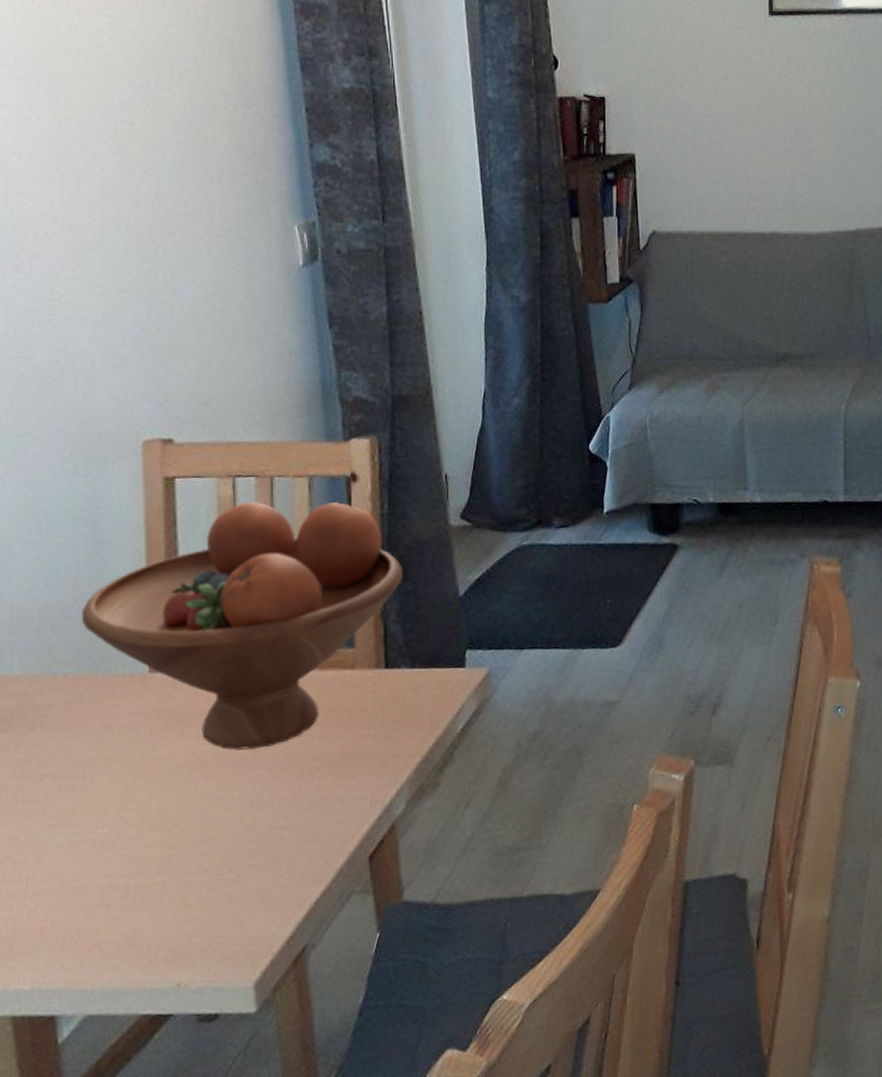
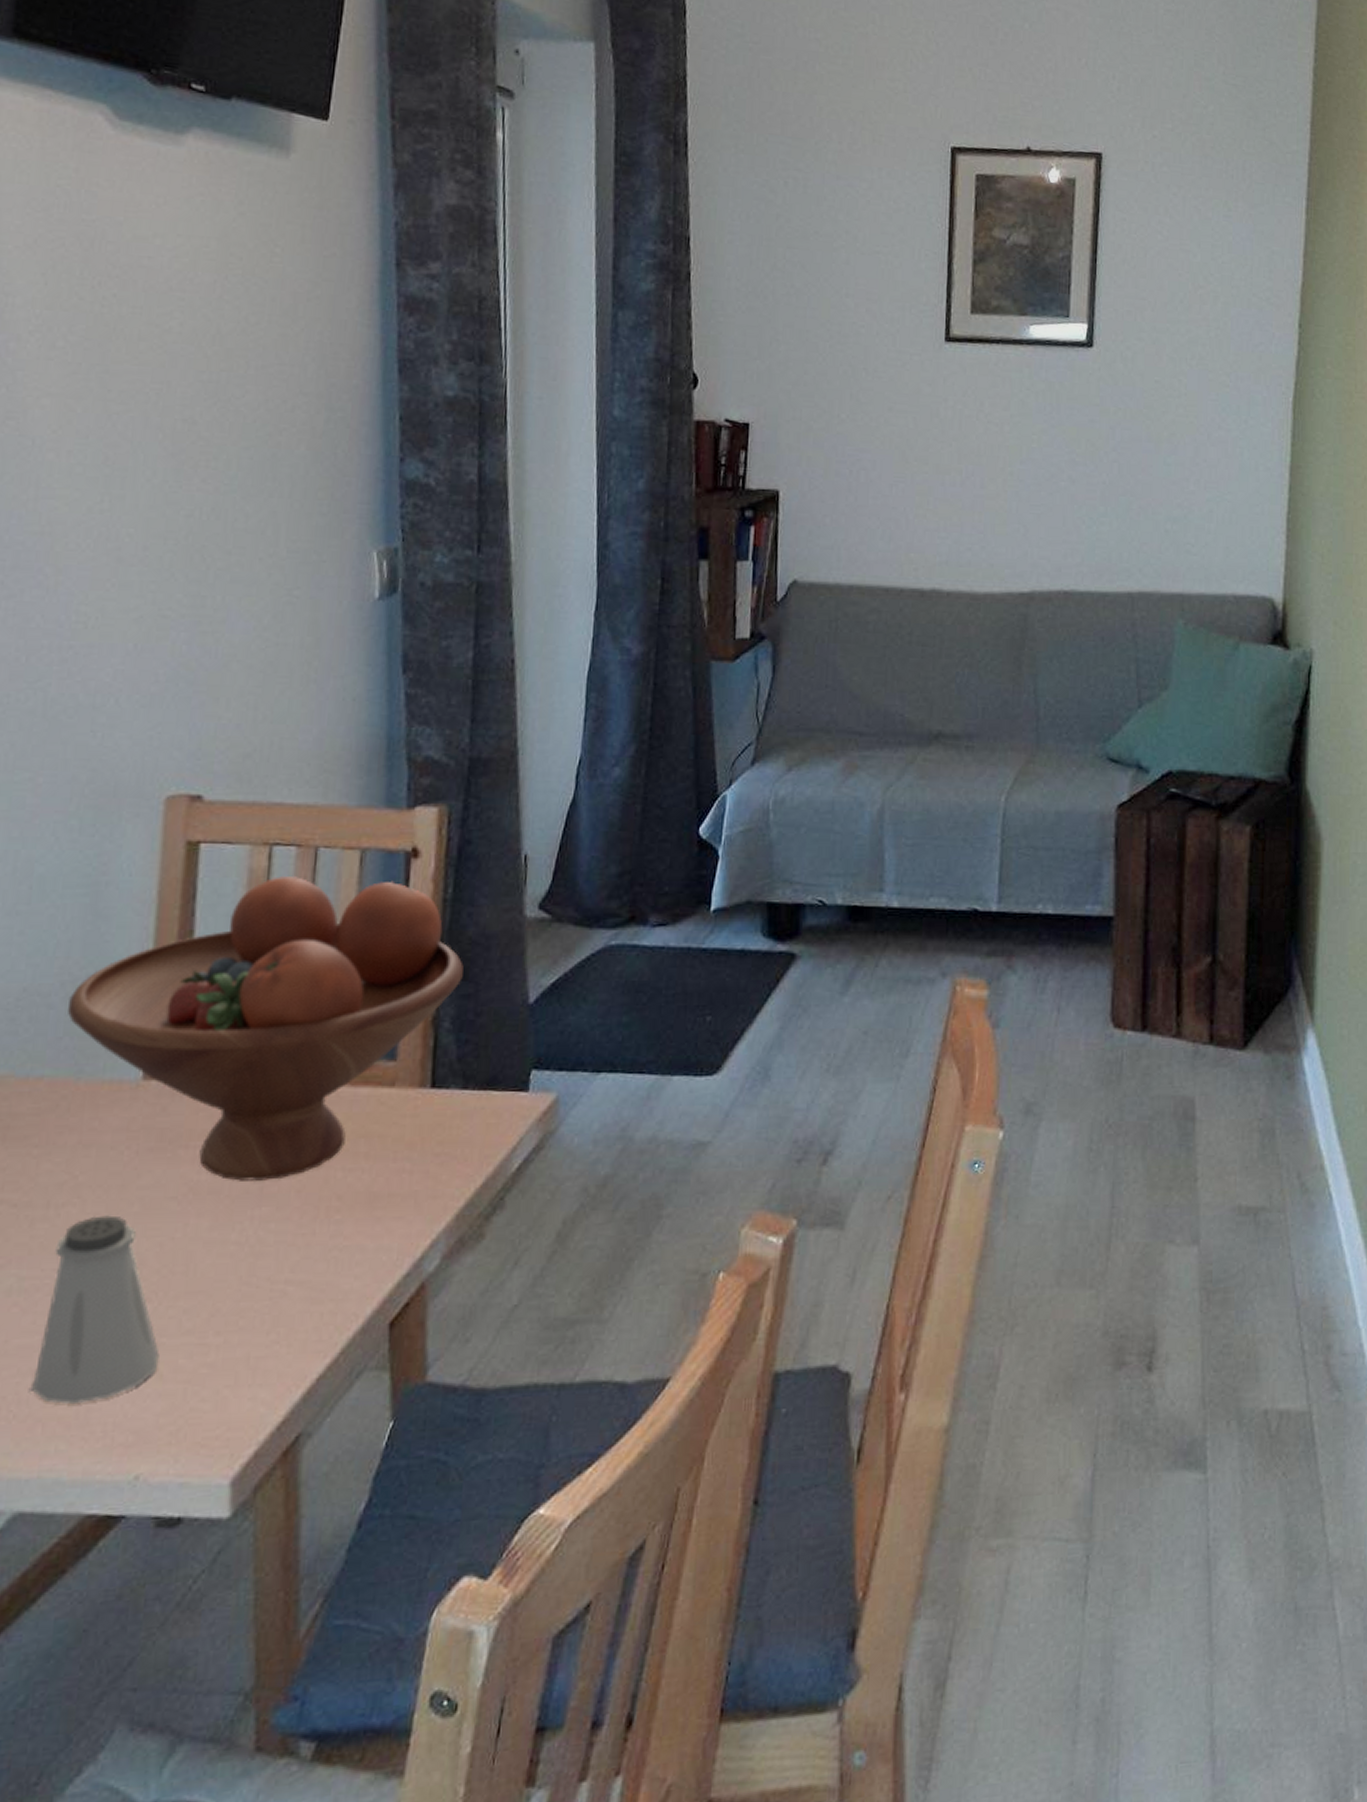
saltshaker: none [88,782,187,931] -> present [32,1215,160,1404]

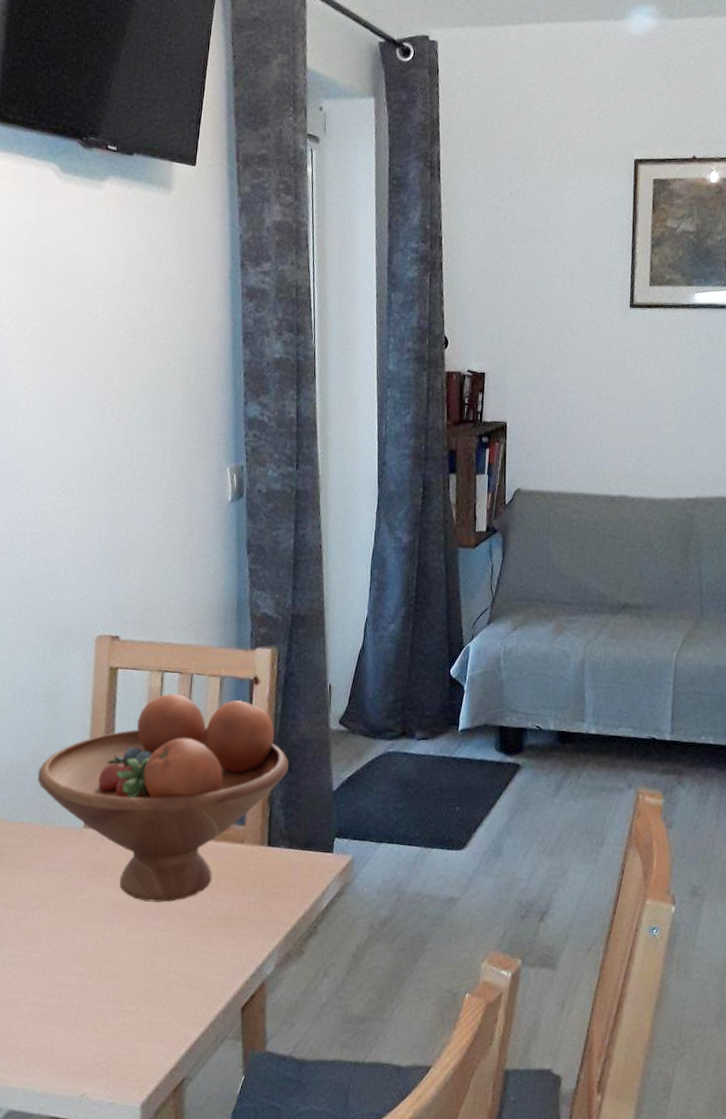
saltshaker: present [32,1215,160,1404] -> none [18,917,96,1042]

